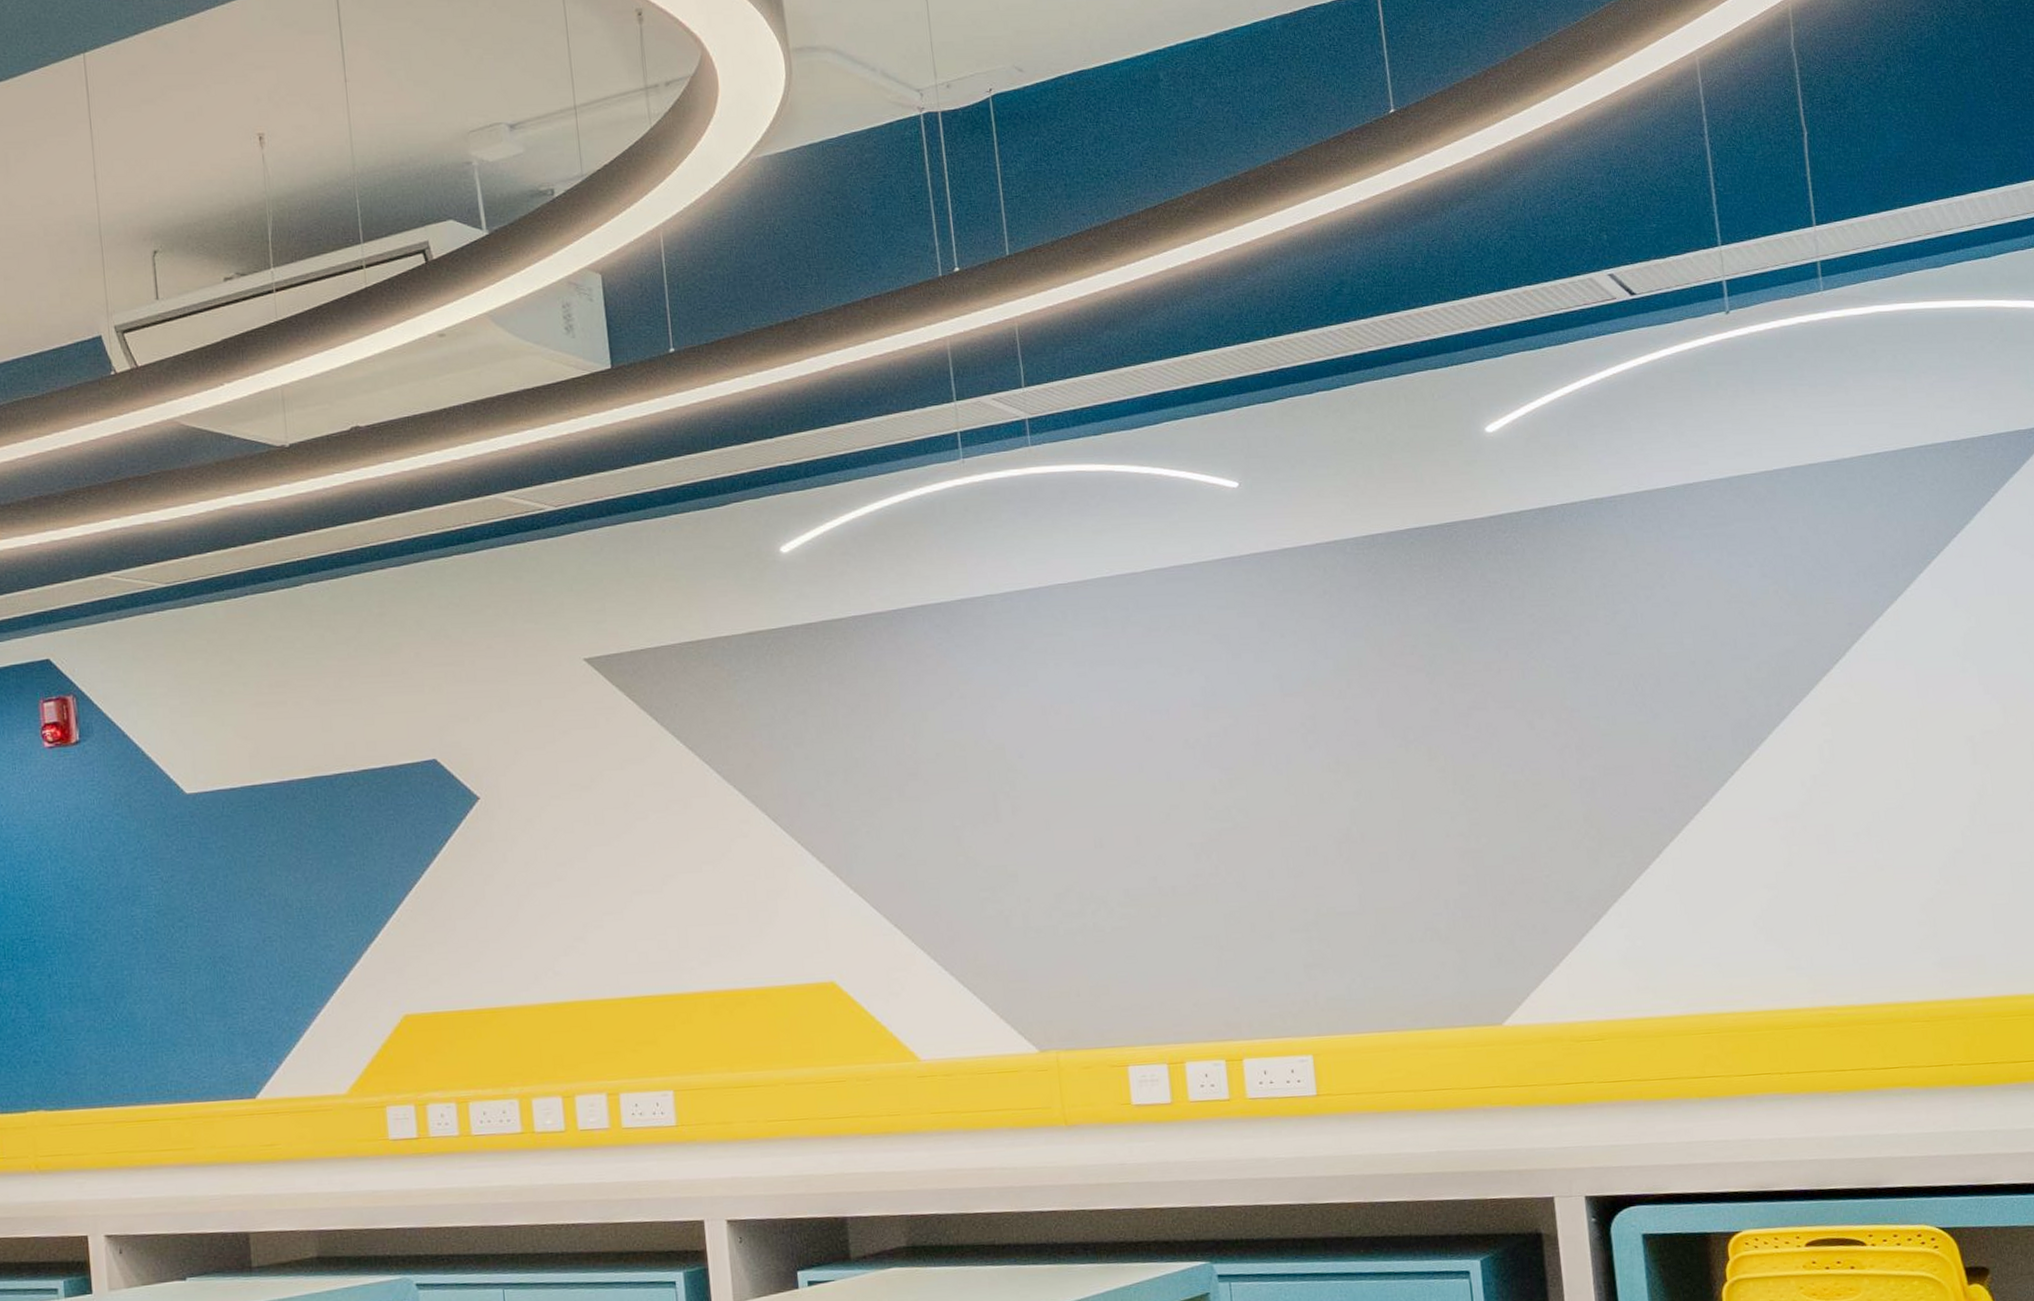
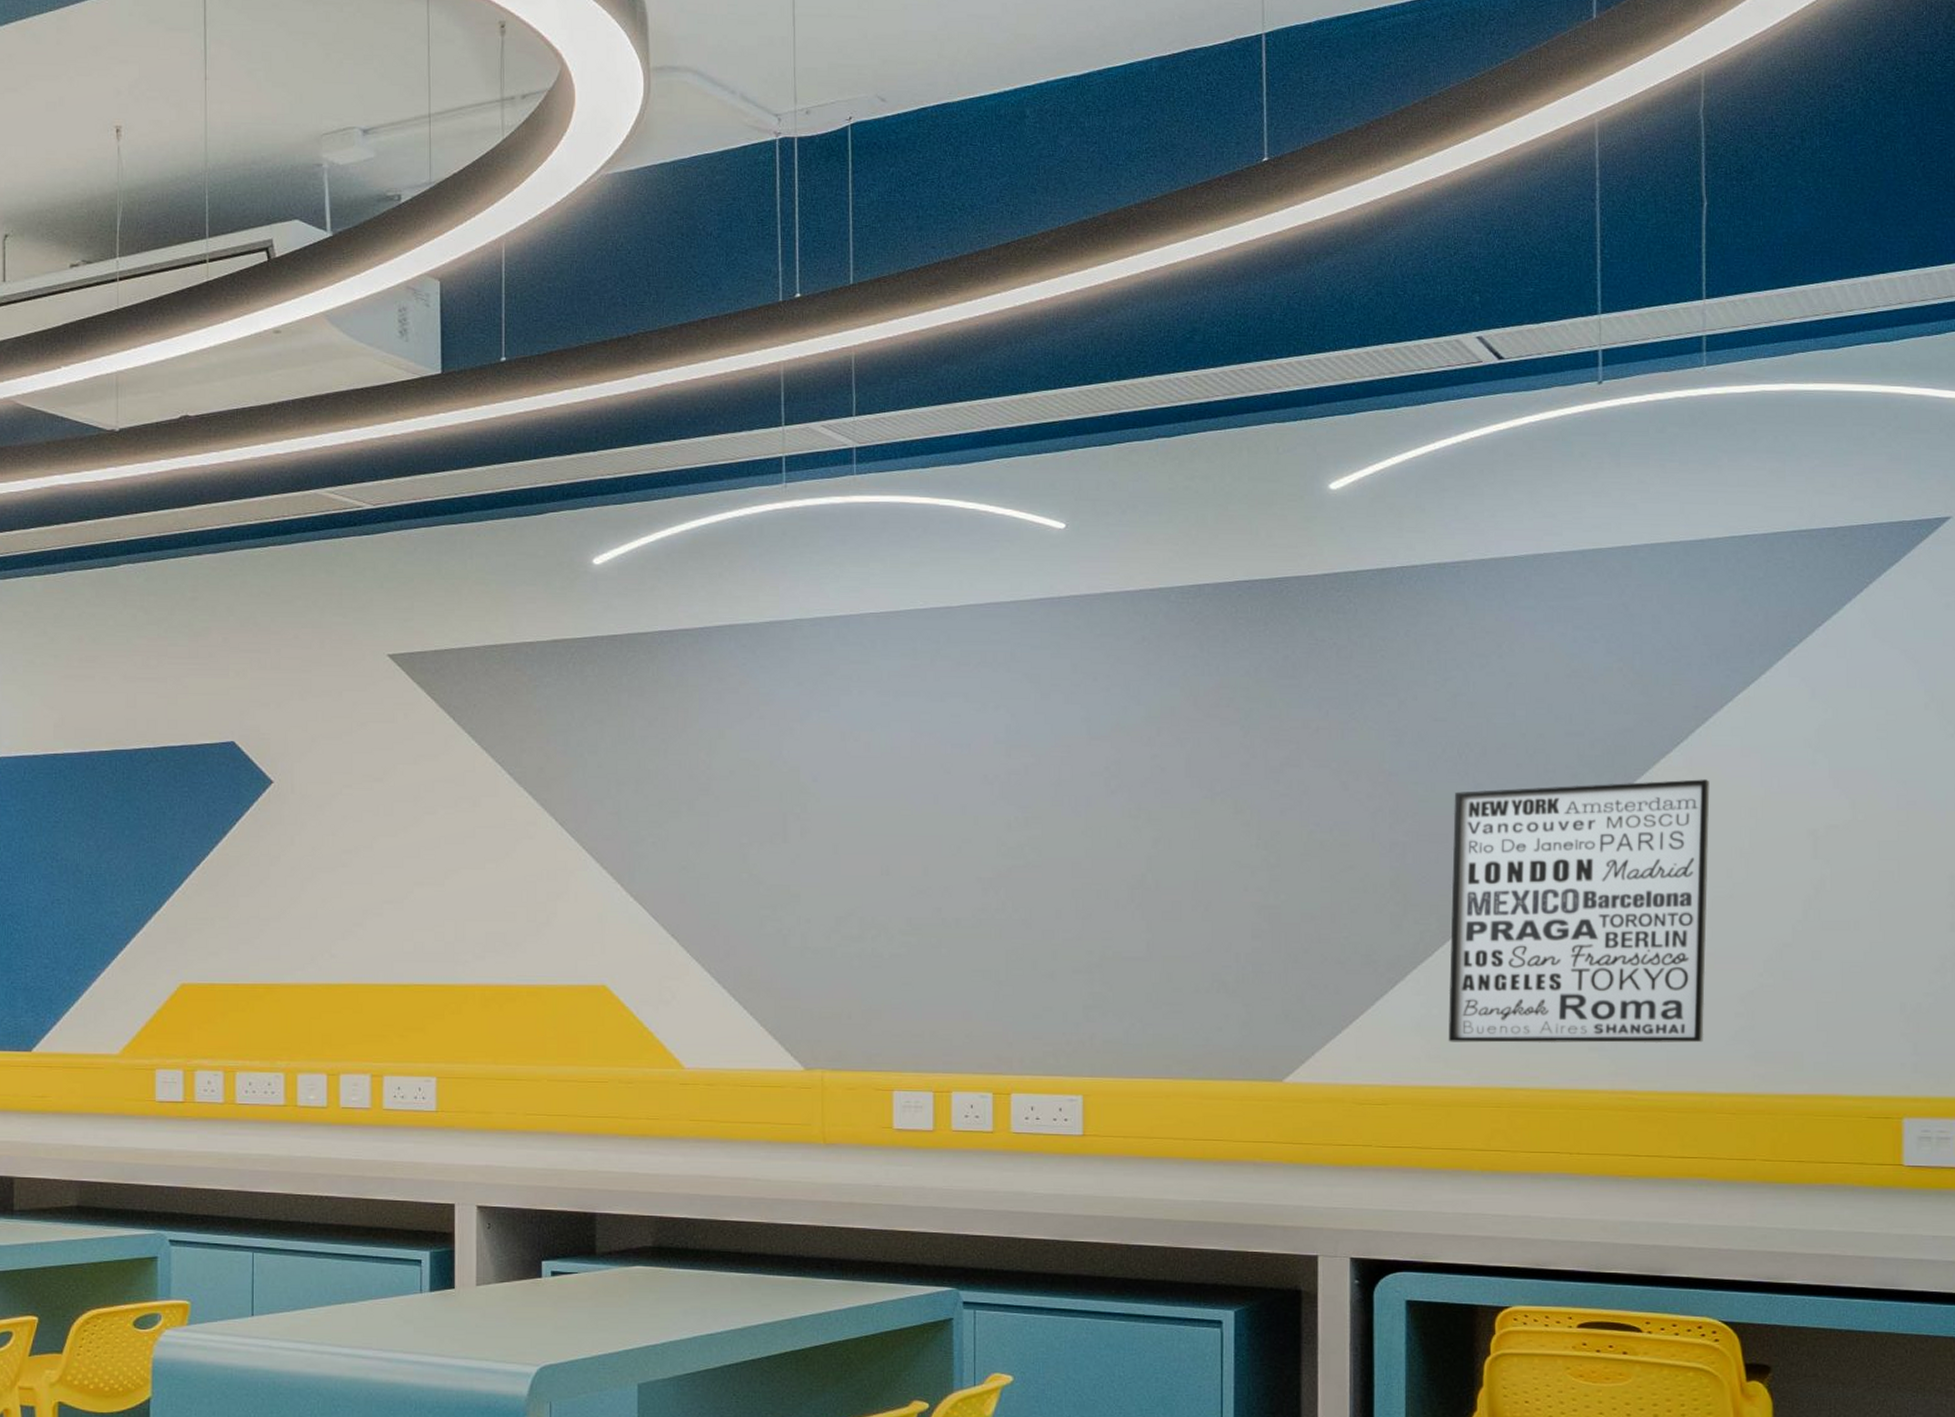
wall art: none [1634,694,1892,973] -> present [1448,779,1710,1043]

